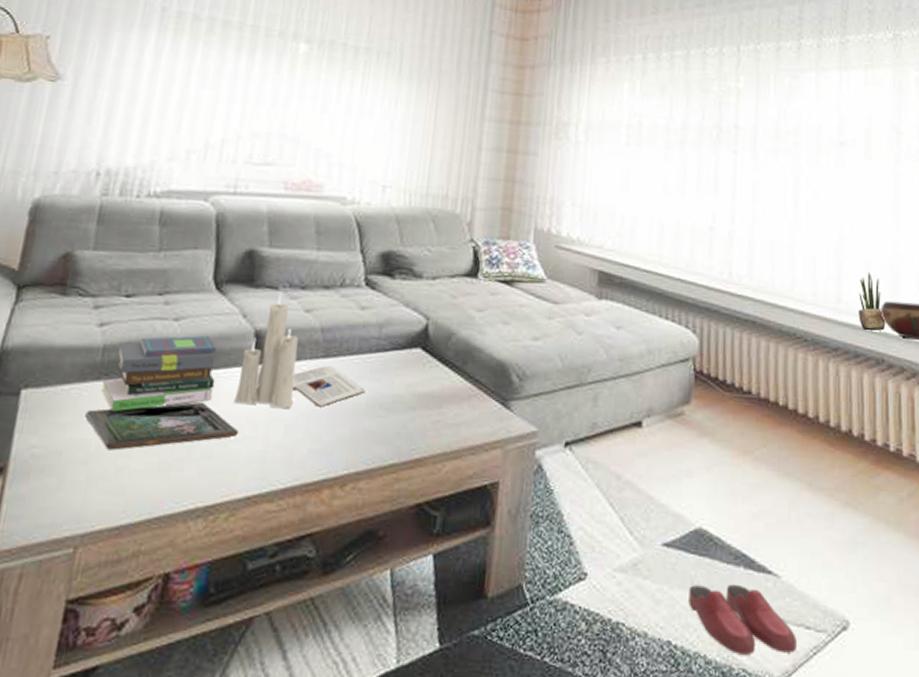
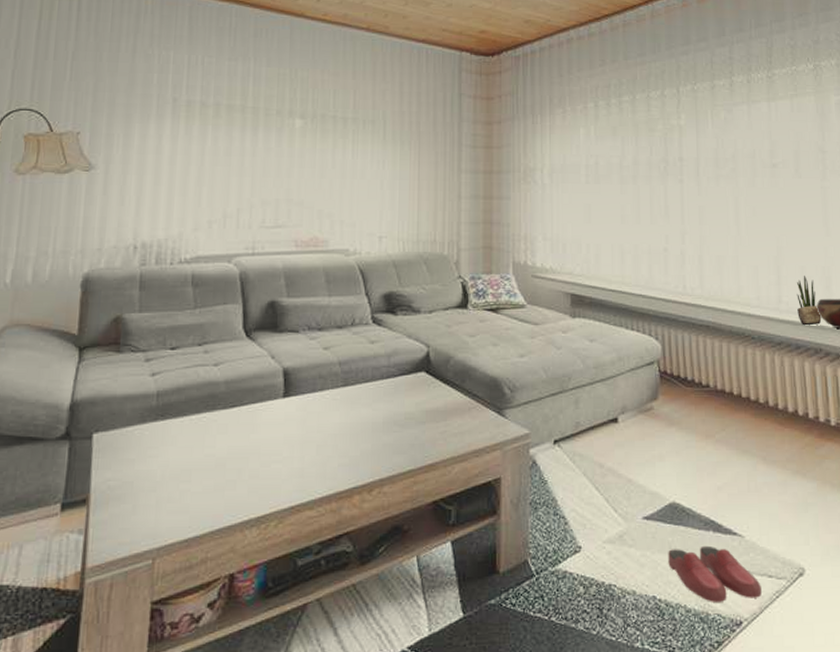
decorative tray: present [85,401,239,451] -> none [149,431,279,478]
books: present [101,335,217,413] -> none [159,376,254,446]
candle: present [233,291,299,409] -> none [271,334,321,432]
magazine: present [291,366,366,407] -> none [319,393,381,428]

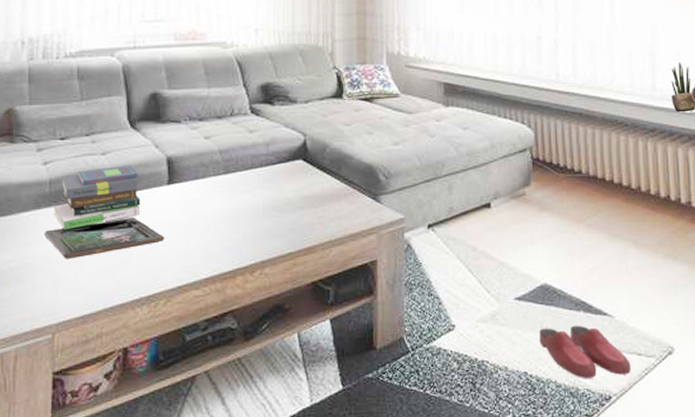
decorative tray: none [149,431,279,478] -> present [44,217,165,259]
books: none [159,376,254,446] -> present [53,164,141,230]

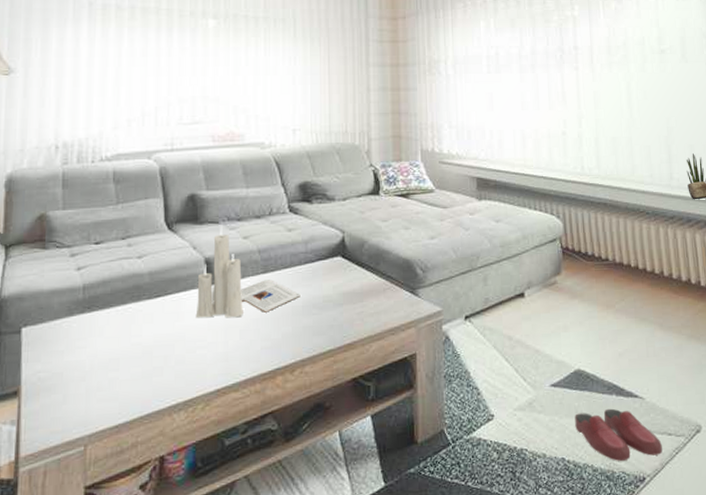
decorative tray: present [44,217,165,259] -> none [77,320,203,367]
books: present [53,164,141,230] -> none [86,267,178,337]
candle: none [157,124,204,217] -> present [195,225,243,318]
magazine: none [202,180,261,213] -> present [241,279,301,313]

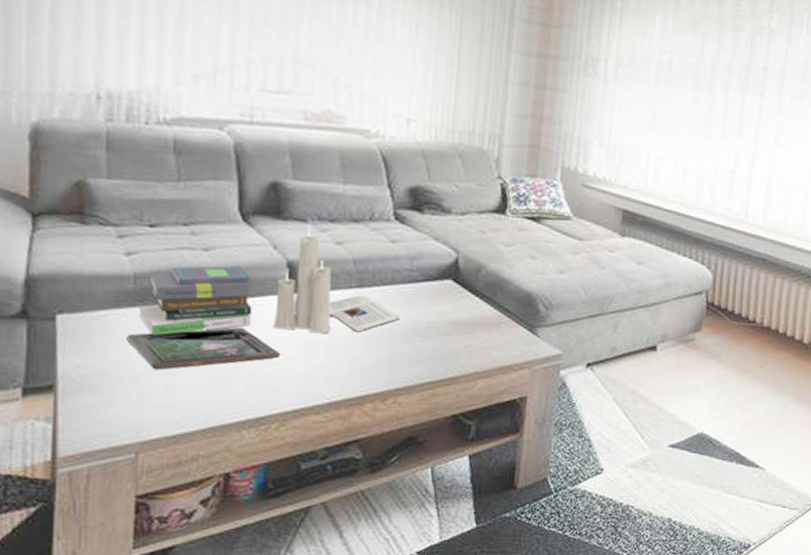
decorative tray: none [77,320,203,367] -> present [126,327,281,370]
books: none [86,267,178,337] -> present [138,265,252,336]
slippers: present [575,408,662,461] -> none [688,475,774,527]

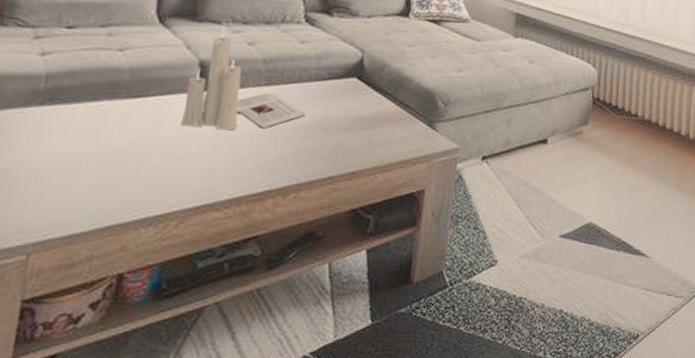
decorative tray: present [126,327,281,370] -> none [31,124,186,169]
books: present [138,265,252,336] -> none [46,65,162,135]

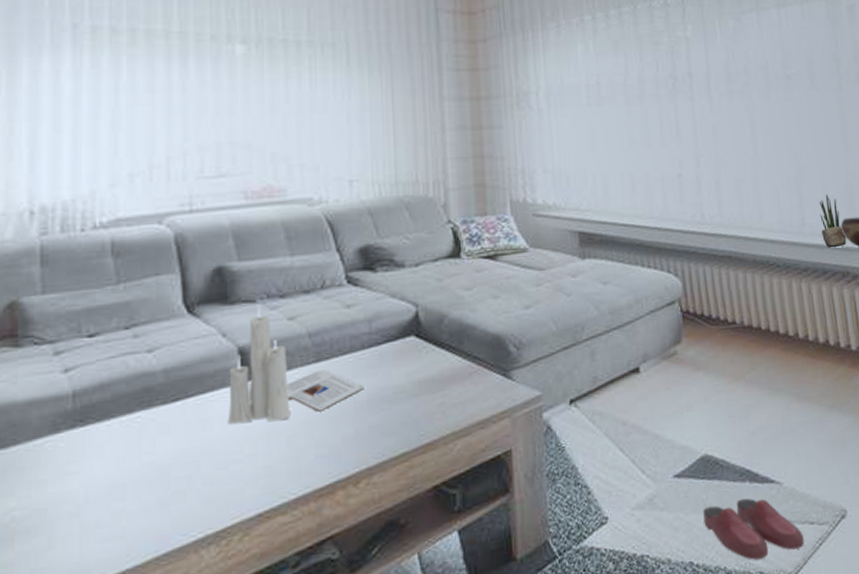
slippers: none [578,264,661,317] -> present [703,498,804,560]

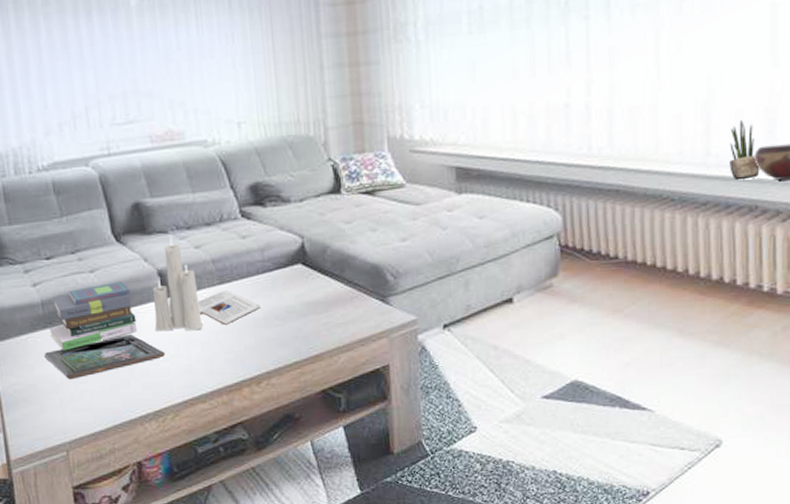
decorative tray: none [66,429,239,497] -> present [44,334,166,380]
books: none [78,361,204,458] -> present [49,281,138,351]
slippers: present [703,498,804,560] -> none [569,421,672,475]

